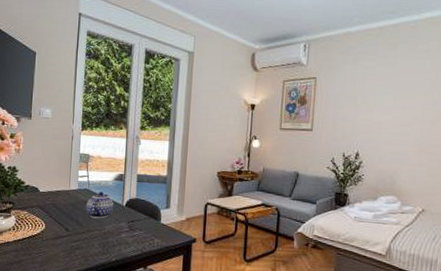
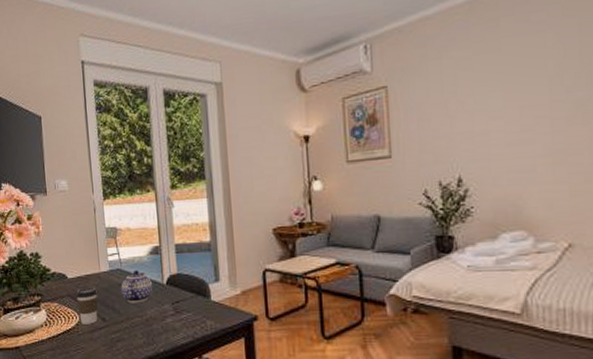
coffee cup: none [44,201,66,233] -> present [75,287,99,324]

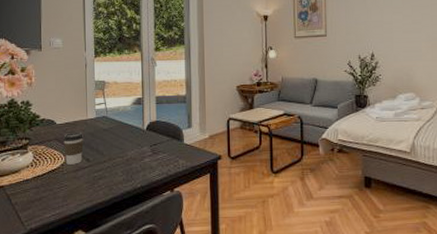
teapot: present [121,270,153,304] -> none [105,118,135,146]

